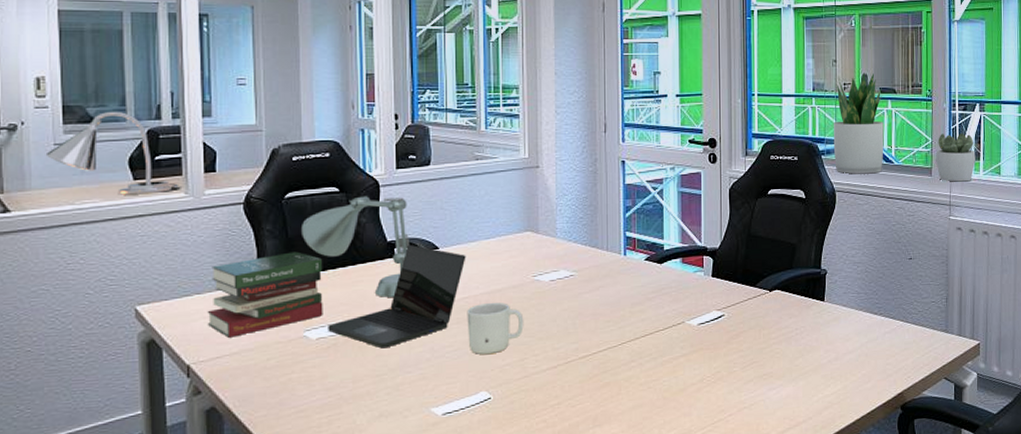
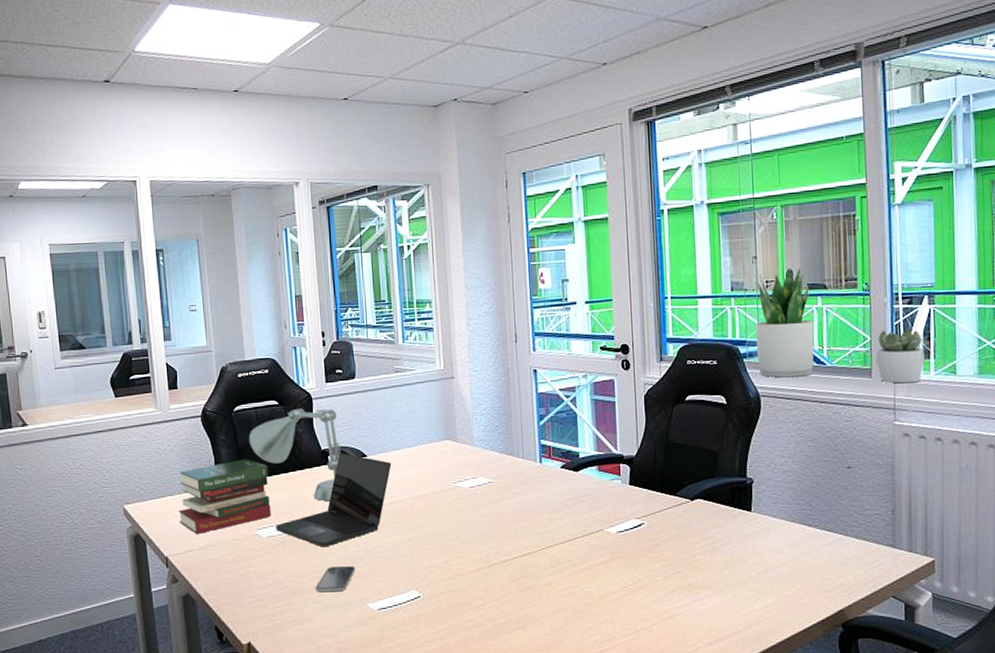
table lamp: present [45,111,181,195] -> none [49,338,152,410]
smartphone: none [371,368,420,398] -> present [316,566,356,592]
mug: present [467,302,524,355] -> none [394,507,447,556]

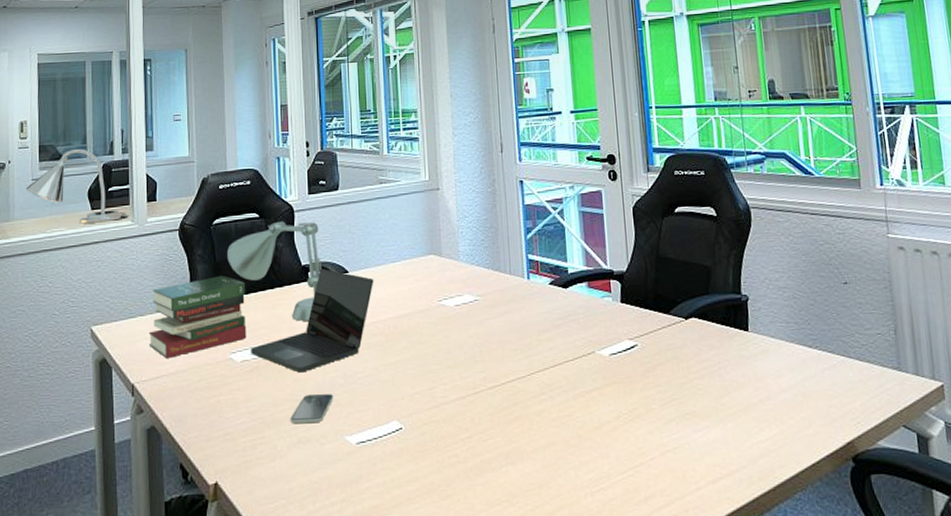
table lamp: none [49,338,152,410] -> present [25,148,129,224]
planter: present [755,268,815,378] -> none [740,77,802,189]
succulent plant: present [876,329,925,384] -> none [863,139,913,195]

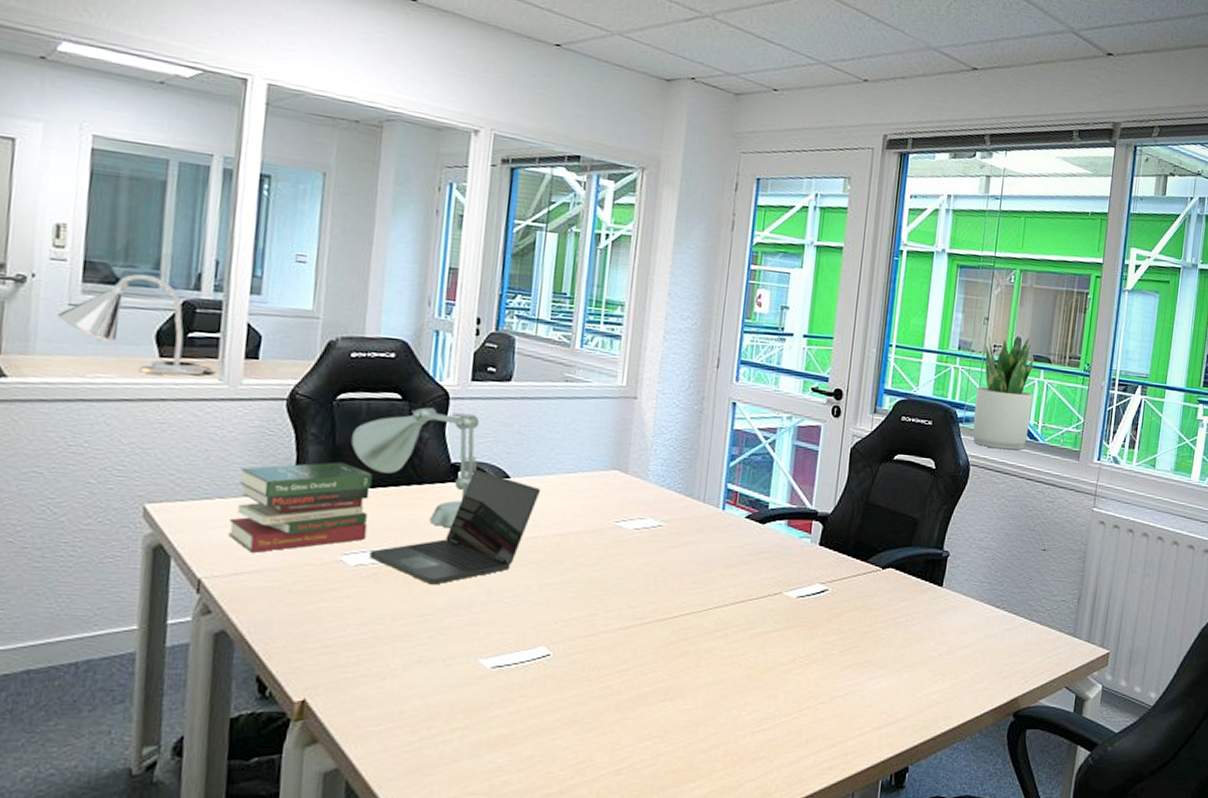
smartphone: present [290,394,334,423] -> none [411,610,471,641]
planter: none [740,77,802,189] -> present [973,335,1036,451]

